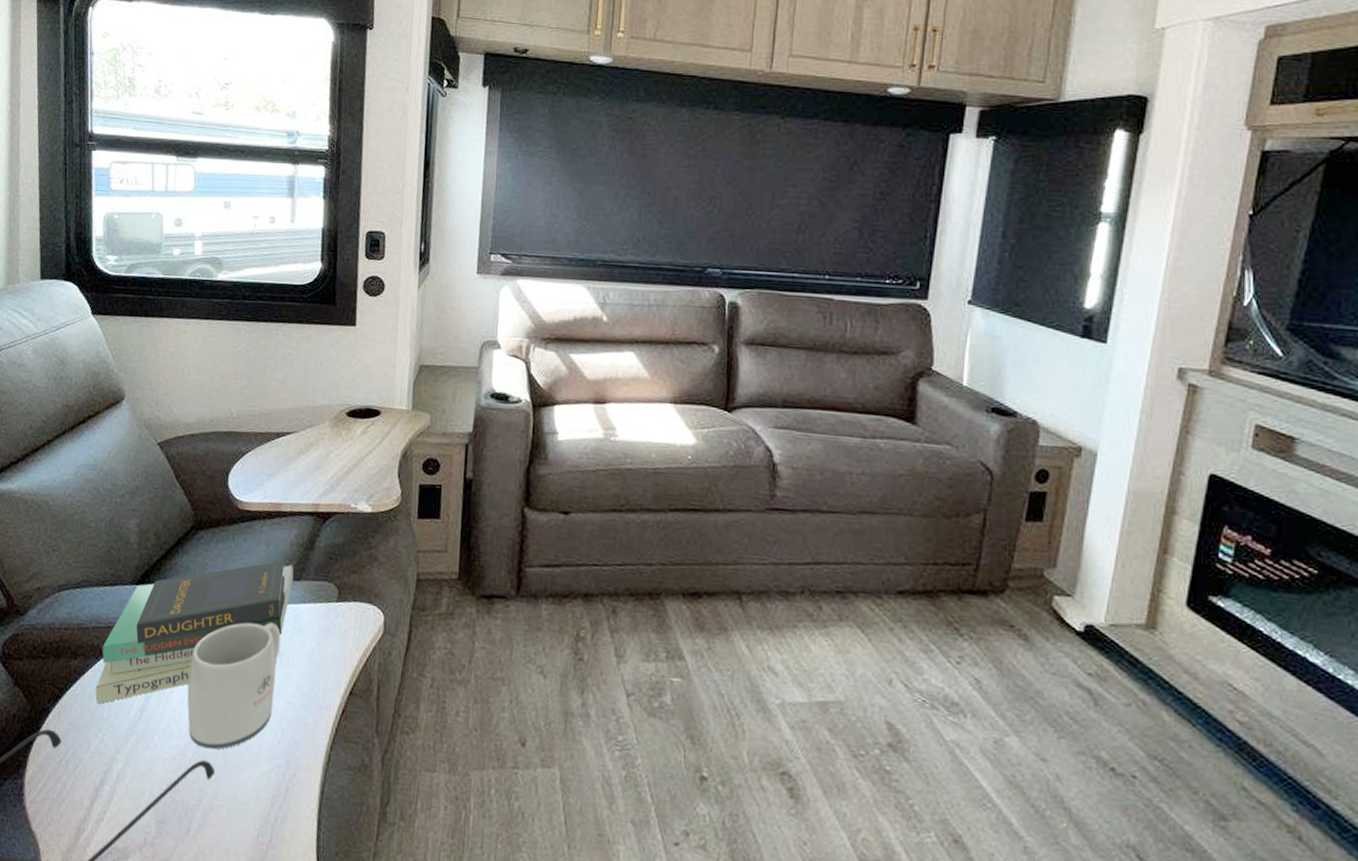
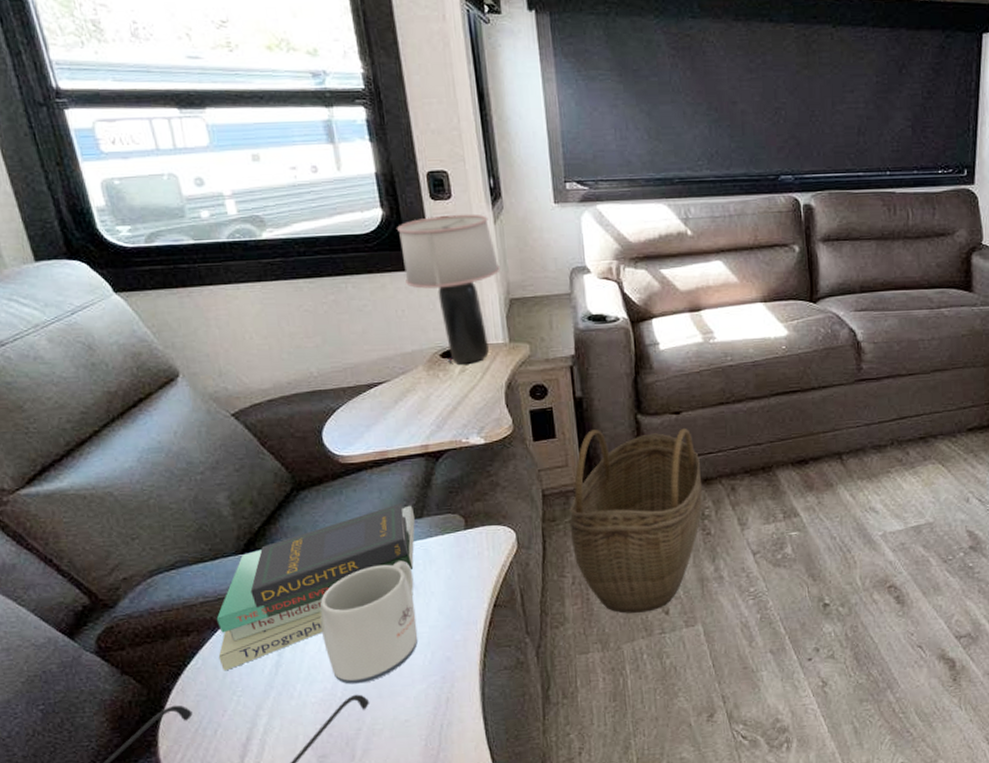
table lamp: none [329,274,416,427] -> present [397,213,500,364]
woven basket: none [437,516,583,738] -> present [569,427,703,614]

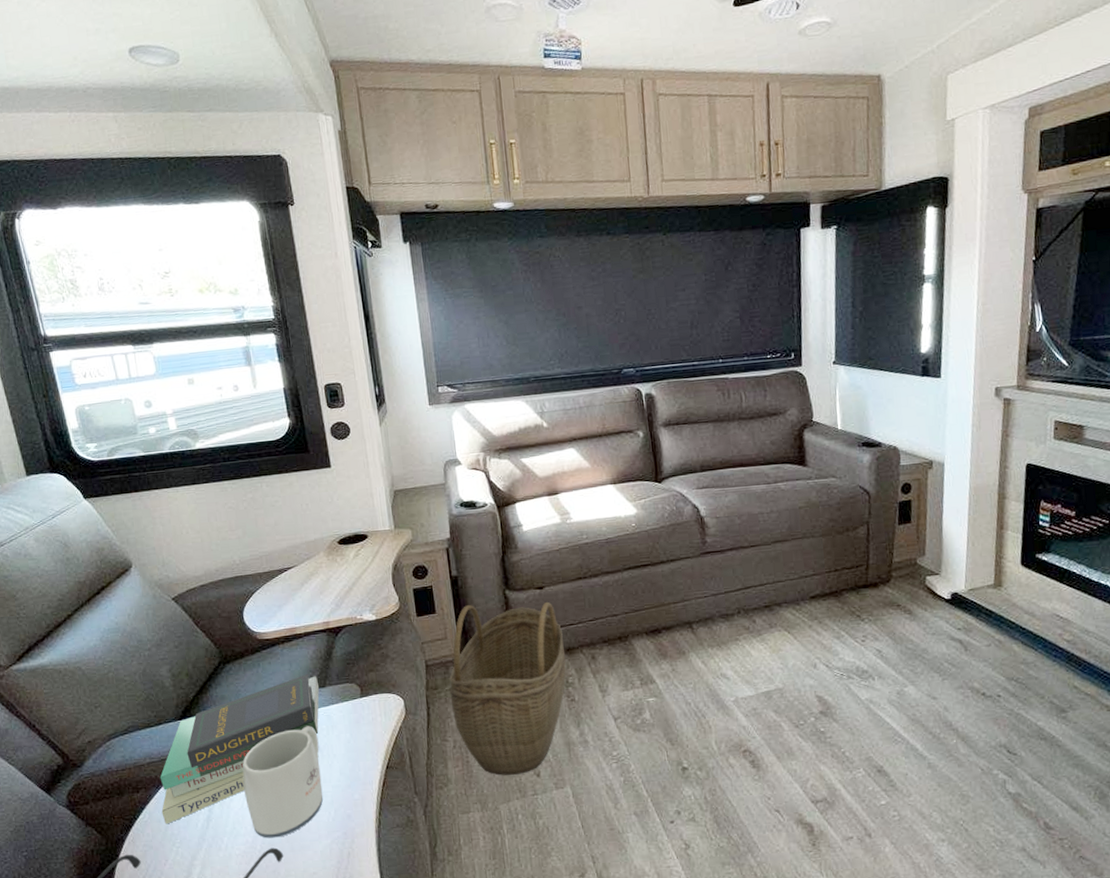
table lamp: present [397,213,500,364] -> none [301,418,386,550]

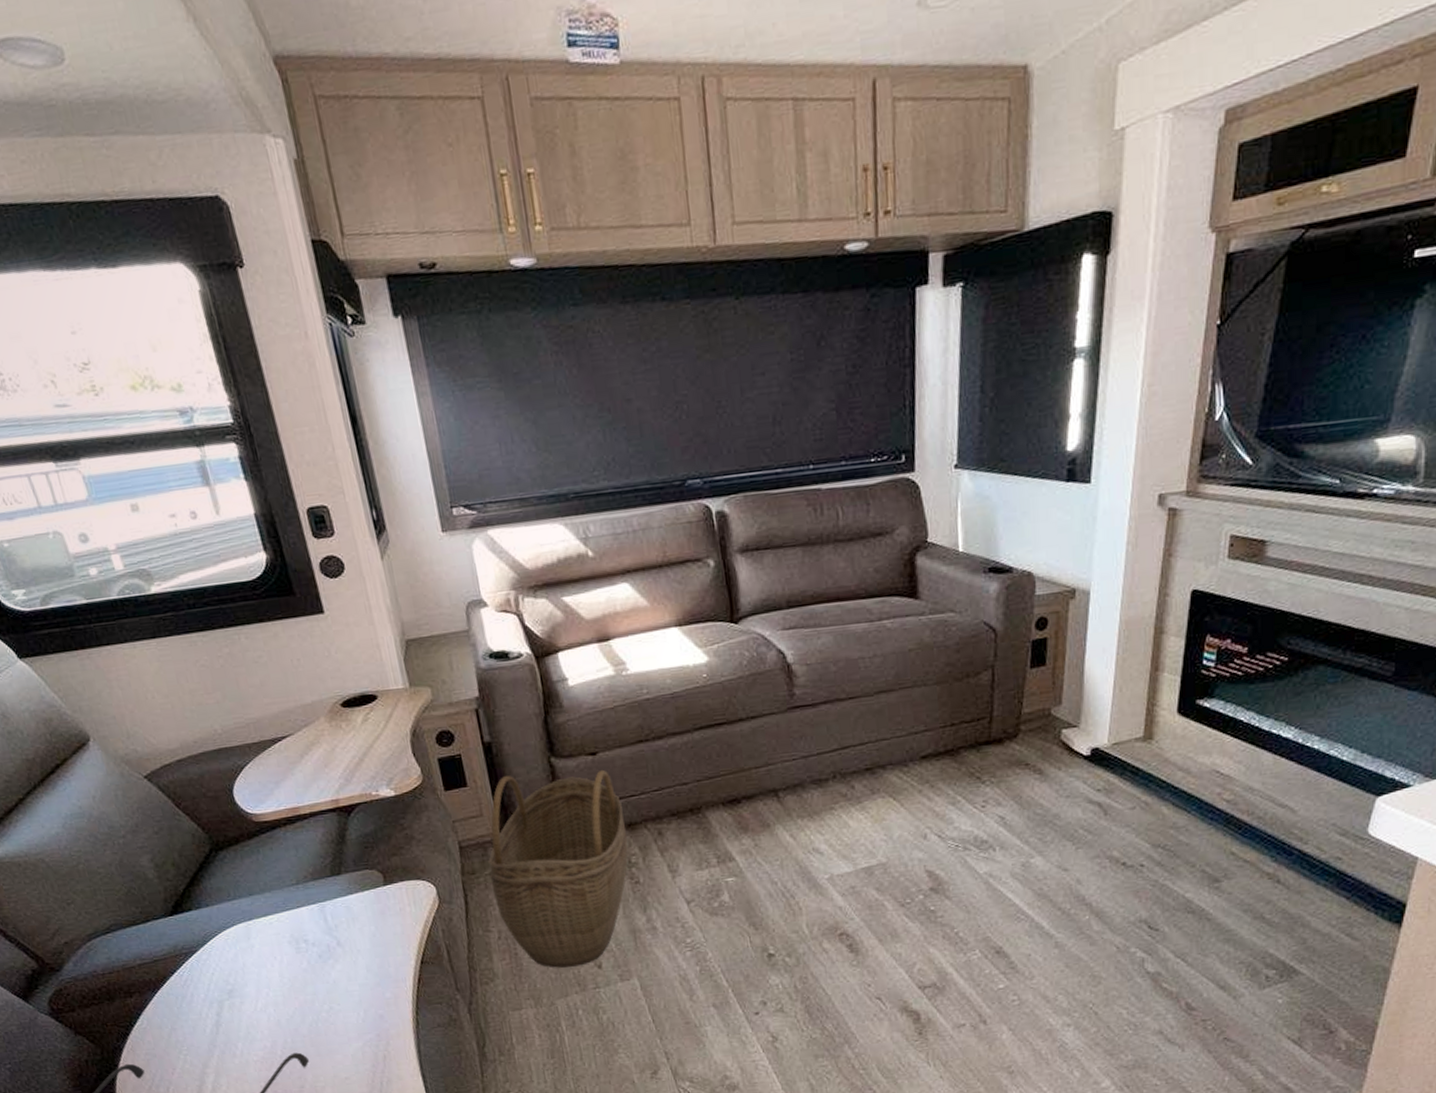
books: present [160,674,320,825] -> none [154,860,340,1031]
mug: present [242,726,323,838] -> none [250,918,349,1043]

